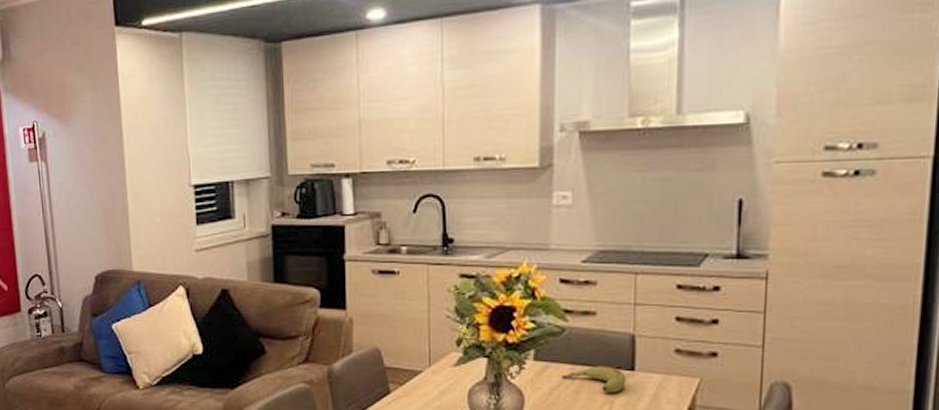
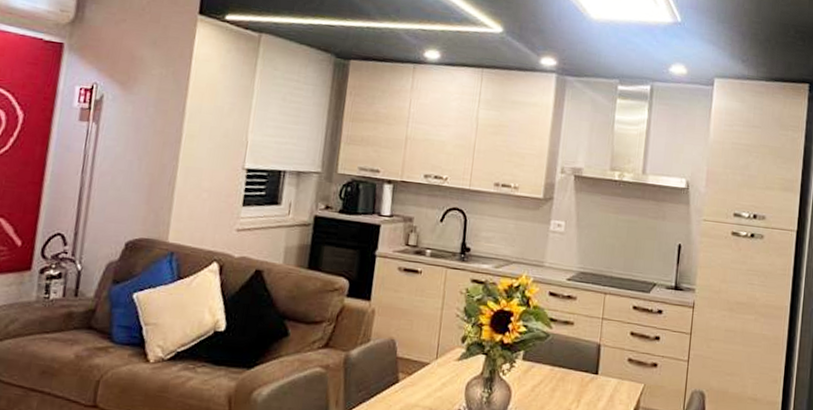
banana: present [561,365,626,393] -> none [542,368,592,393]

